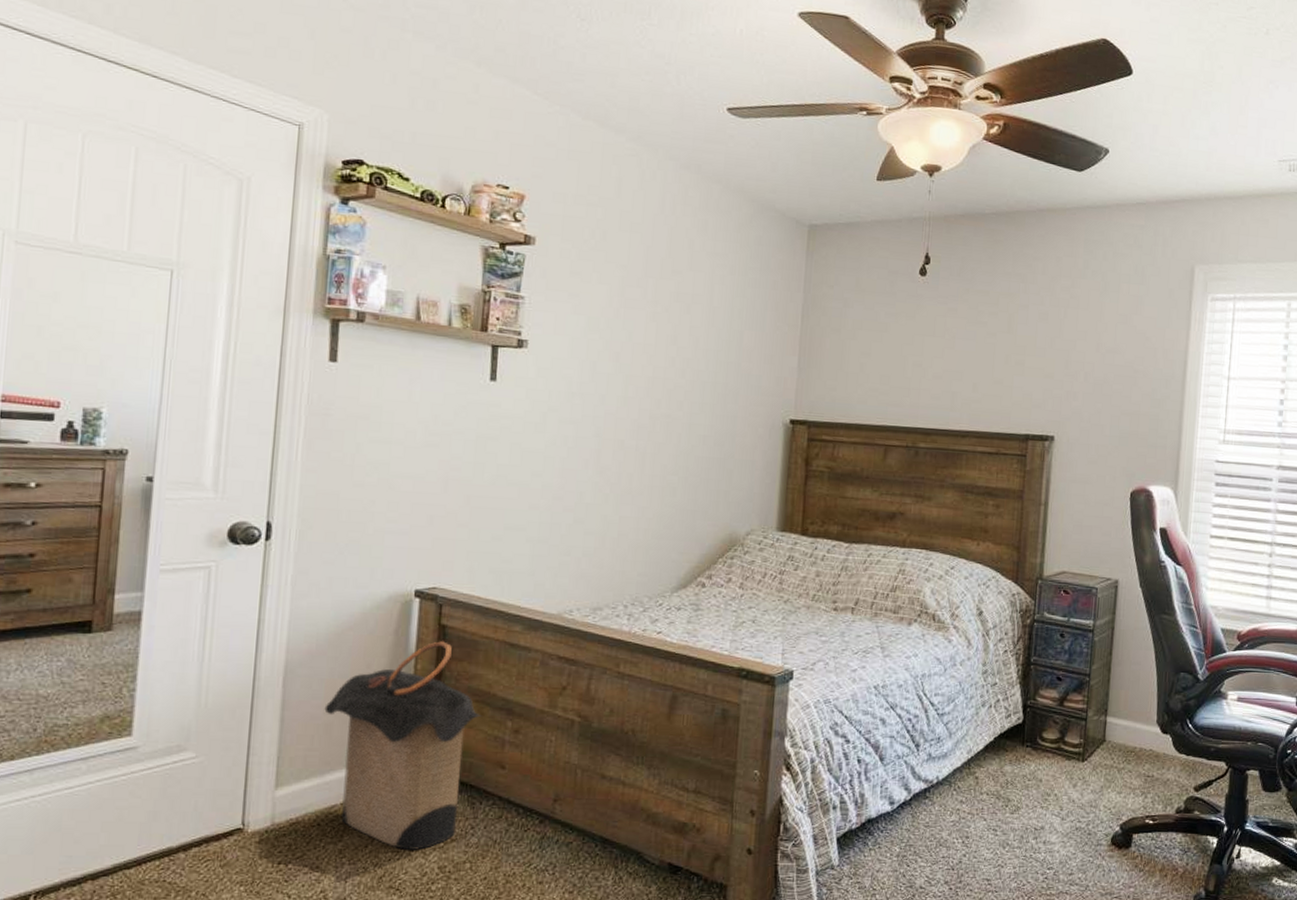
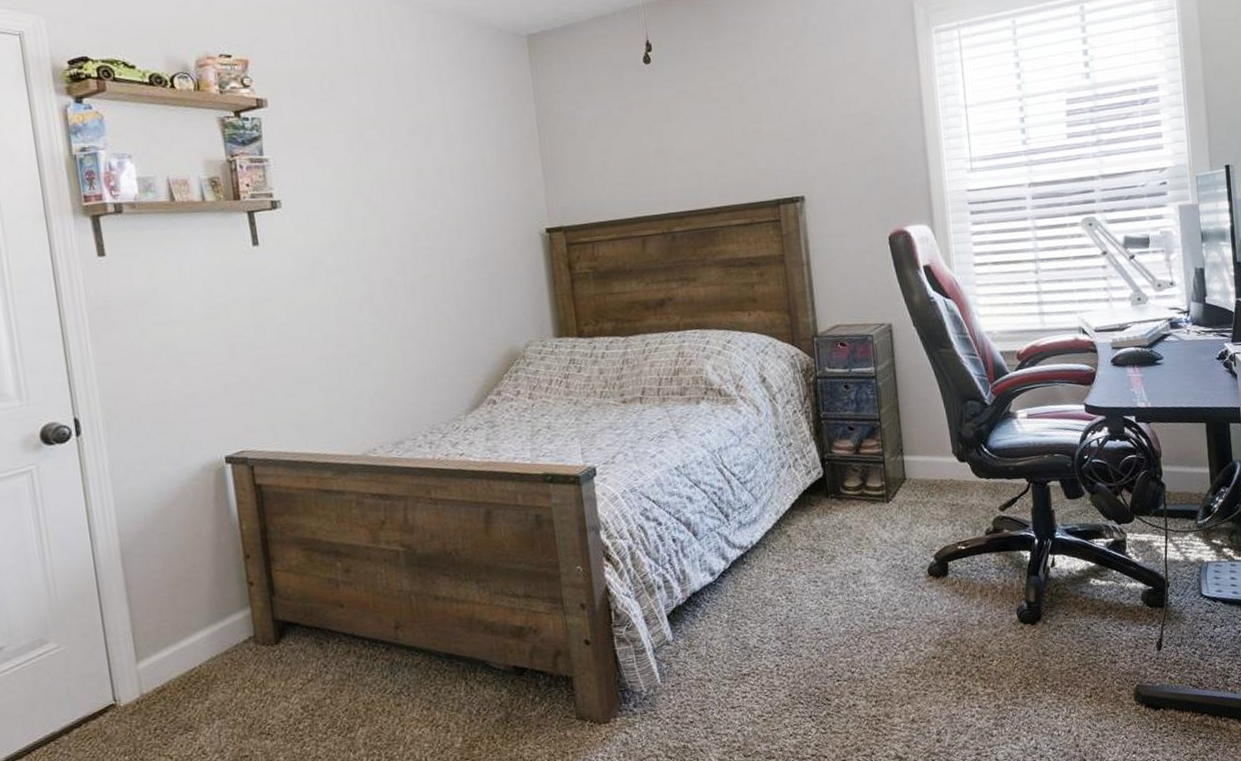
laundry hamper: present [324,641,482,851] -> none [165,499,312,698]

